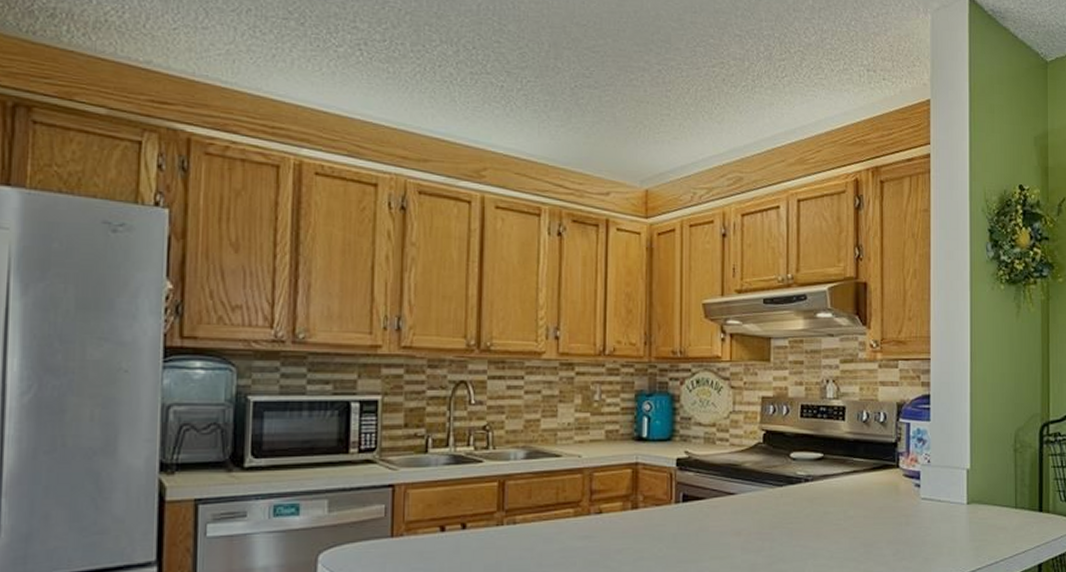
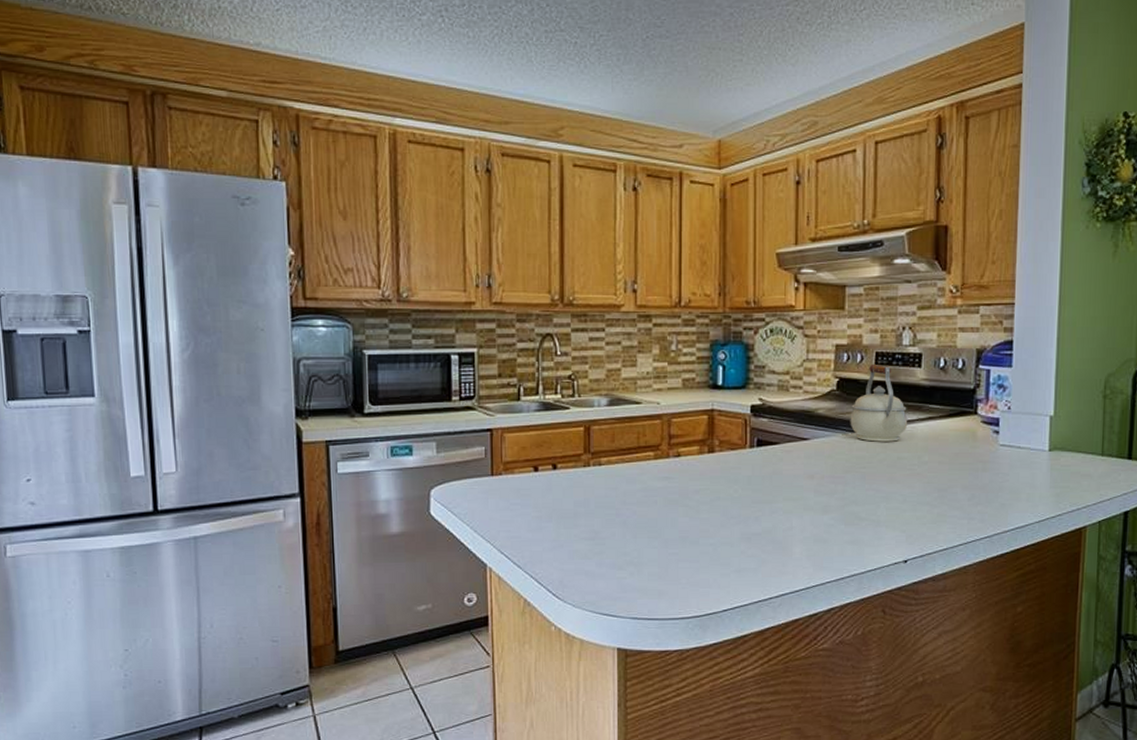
kettle: none [776,416,833,496] -> present [850,363,908,442]

